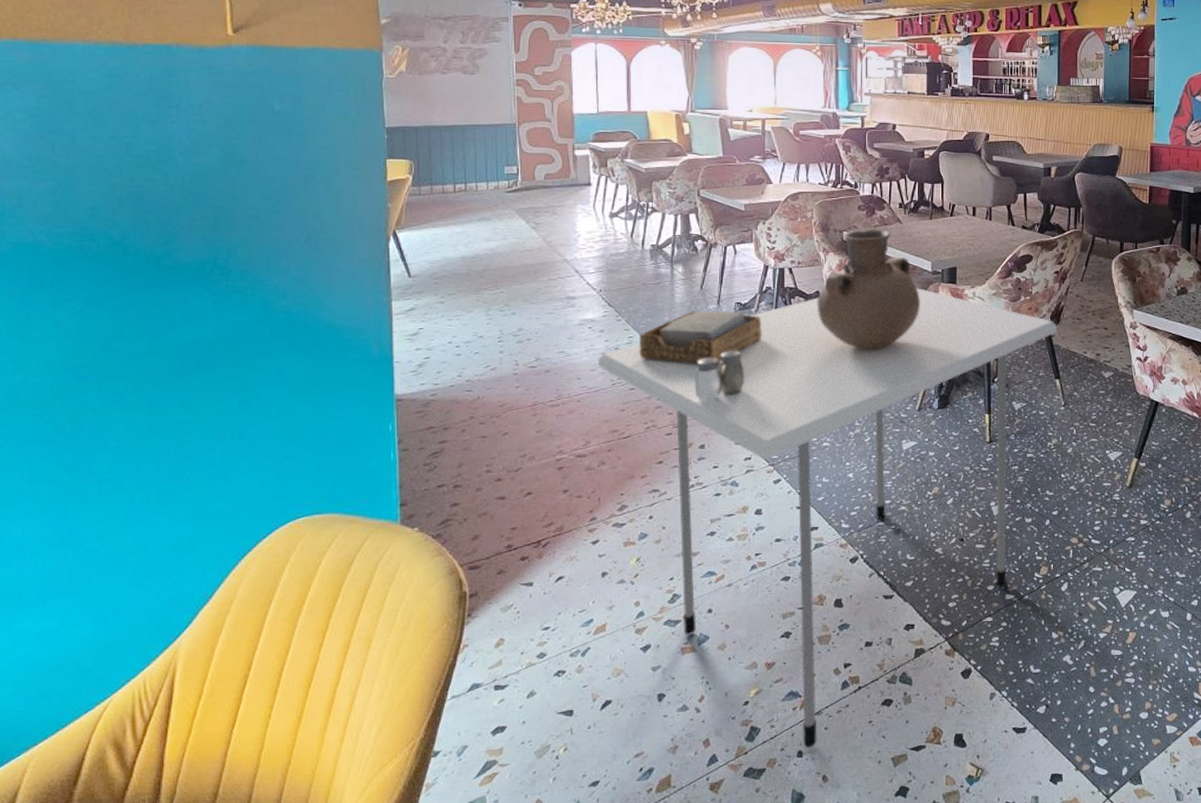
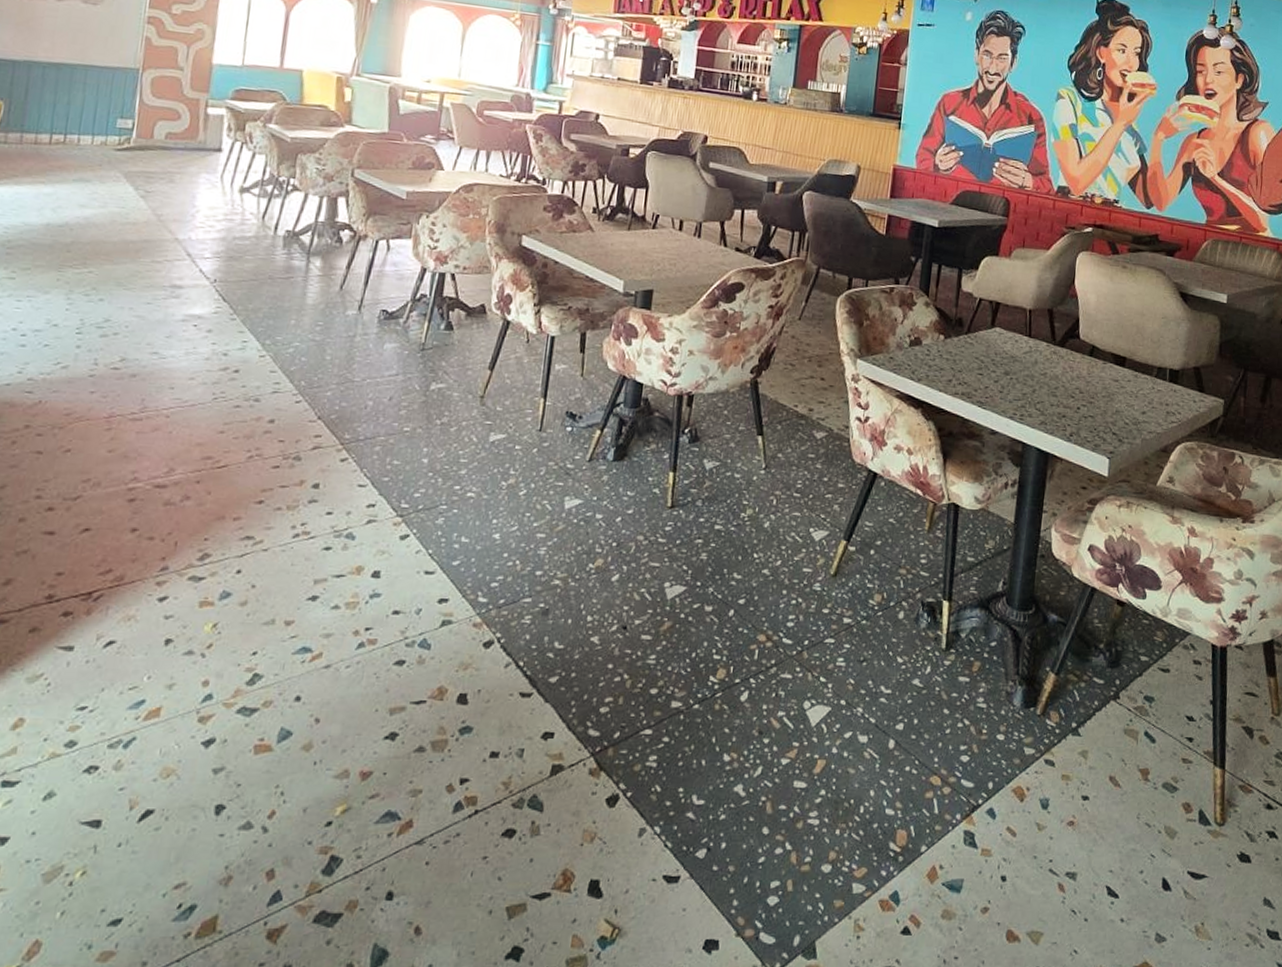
dining table: present [598,288,1057,748] -> none [199,311,766,888]
napkin holder: present [639,311,762,365] -> none [252,315,410,385]
salt and pepper shaker: present [695,350,745,405] -> none [316,368,382,434]
vase: present [817,229,921,350] -> none [480,235,606,383]

